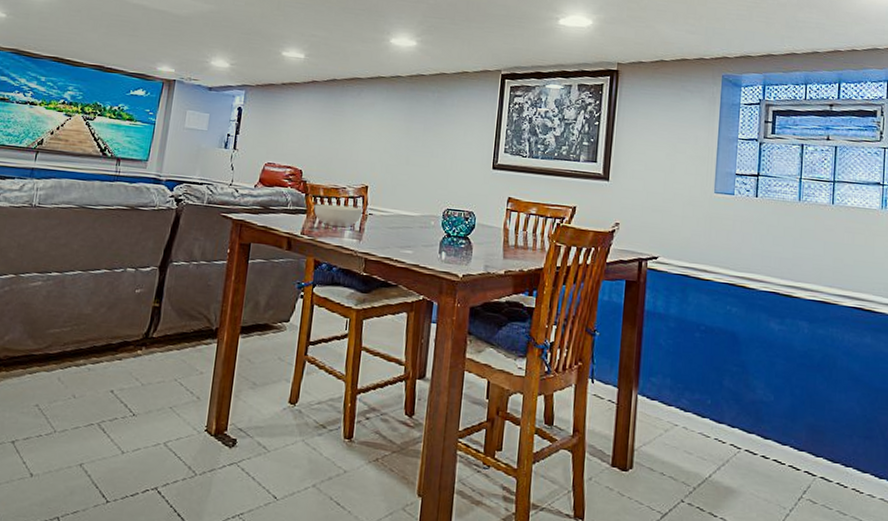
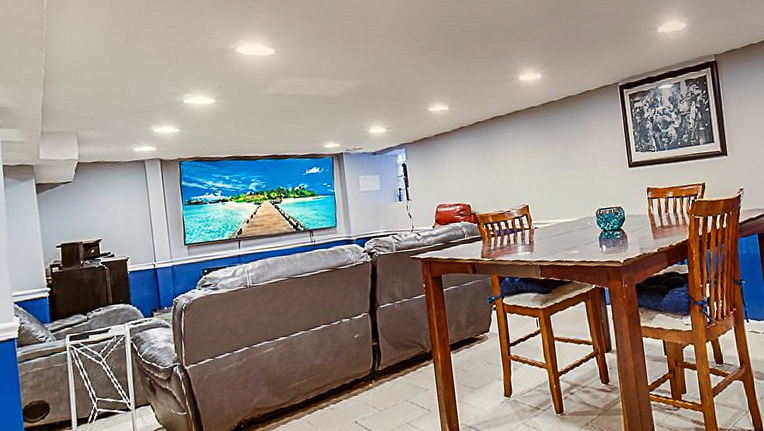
bowl: present [313,203,363,228] -> none [487,224,529,247]

